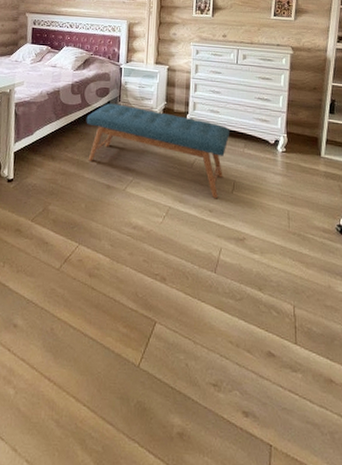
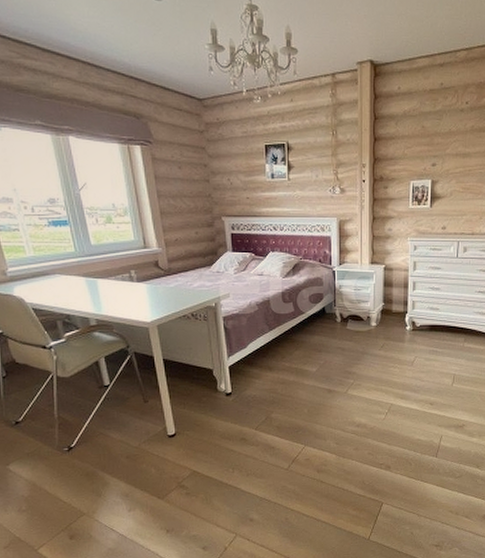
bench: present [86,103,230,199] -> none [301,309,450,393]

